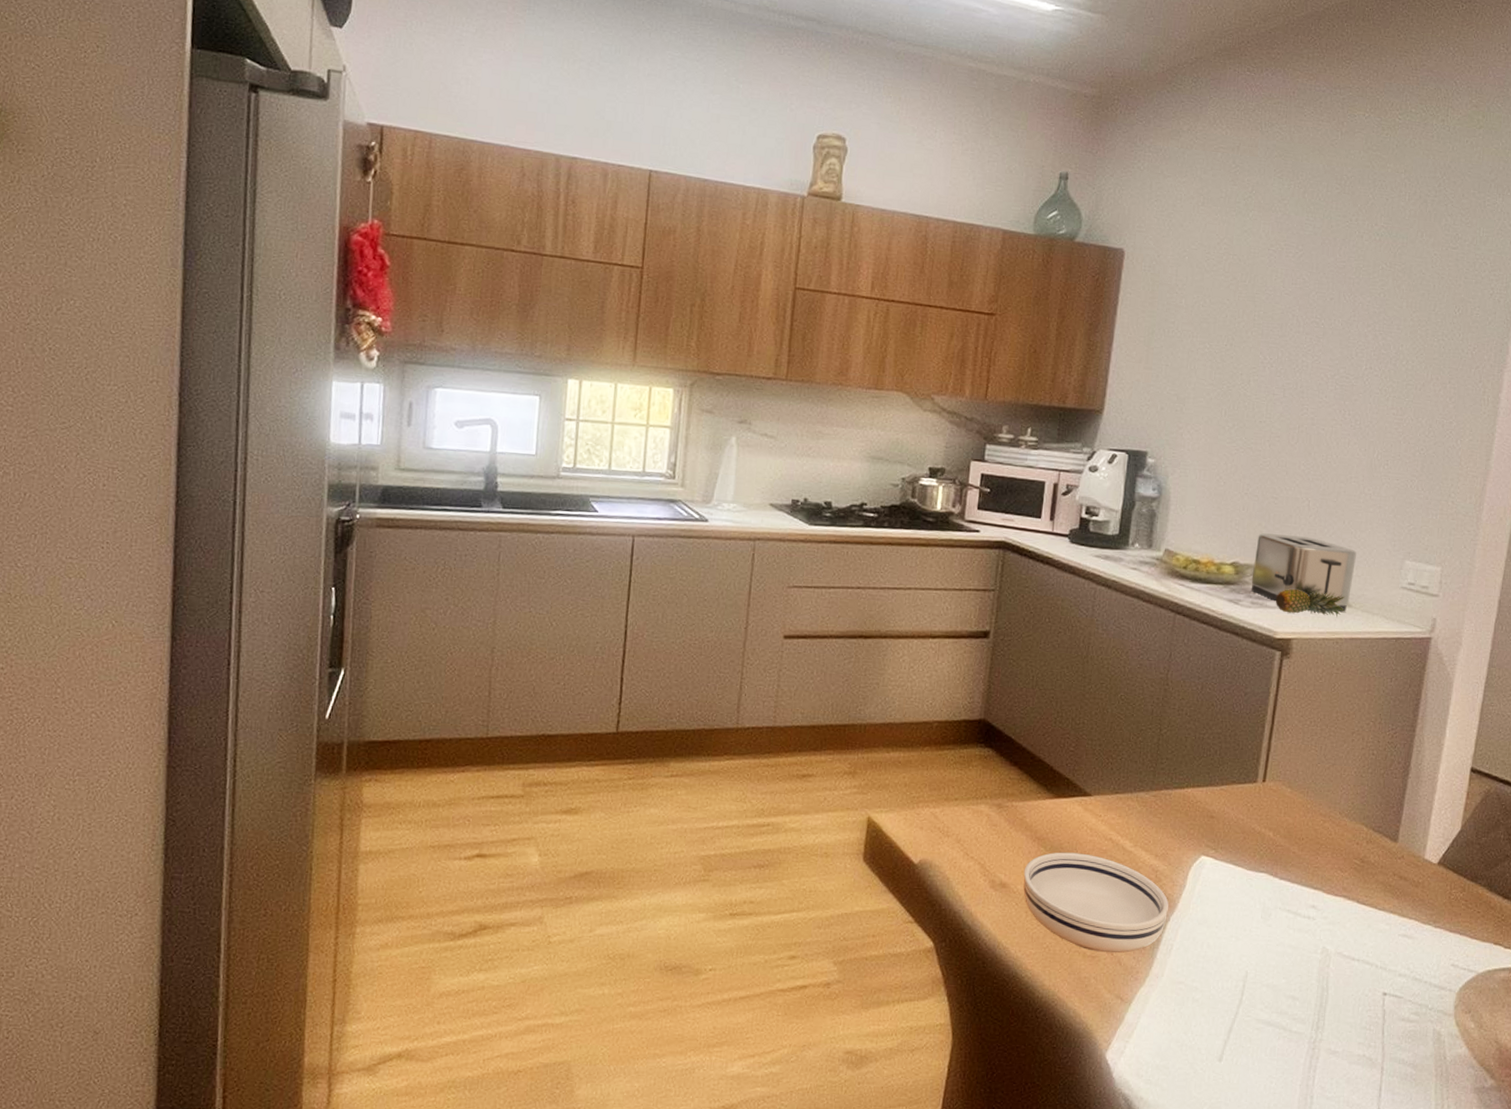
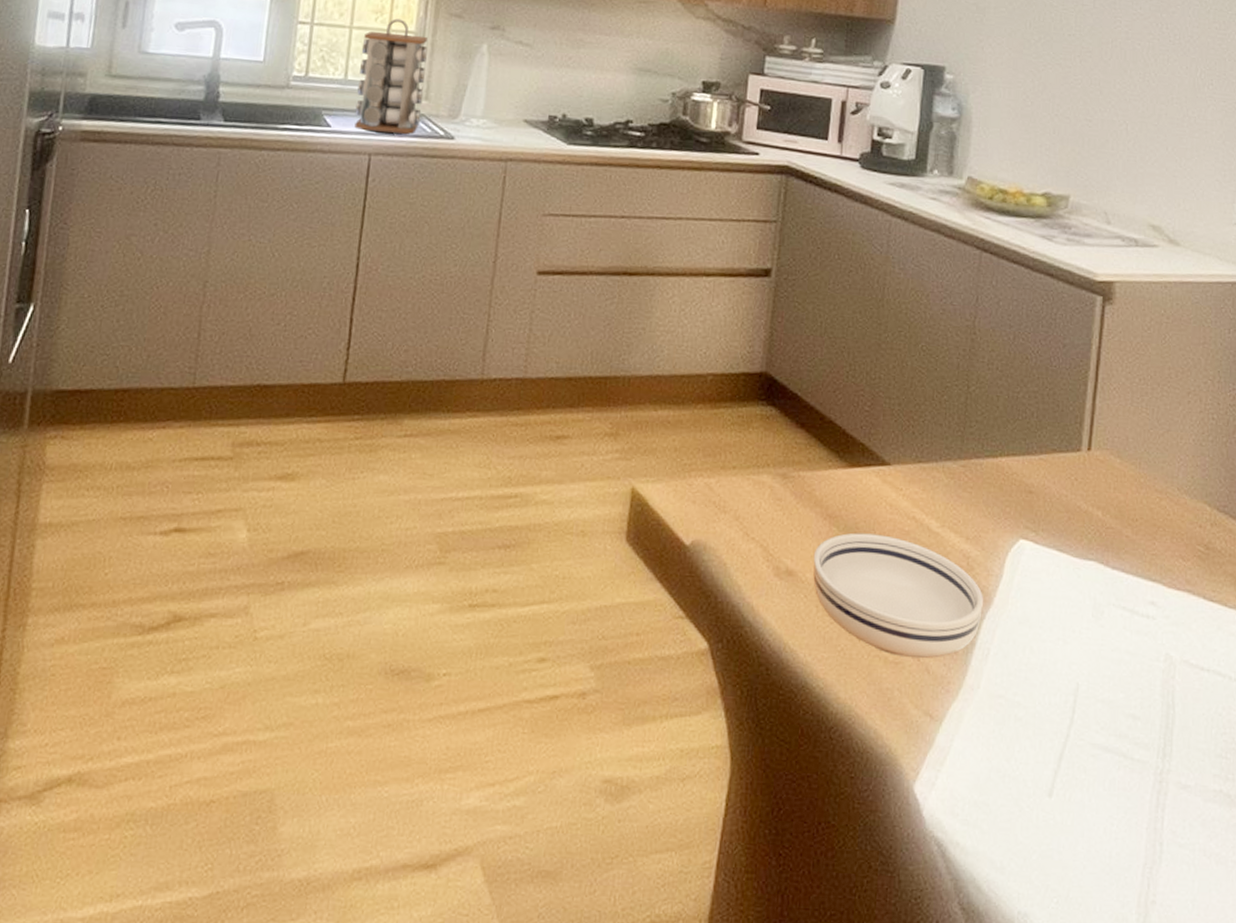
spice rack: none [619,414,683,518] -> present [354,18,428,135]
toaster: present [1251,533,1356,612] -> none [1066,160,1182,251]
fruit: present [1275,588,1345,617] -> none [1093,223,1173,257]

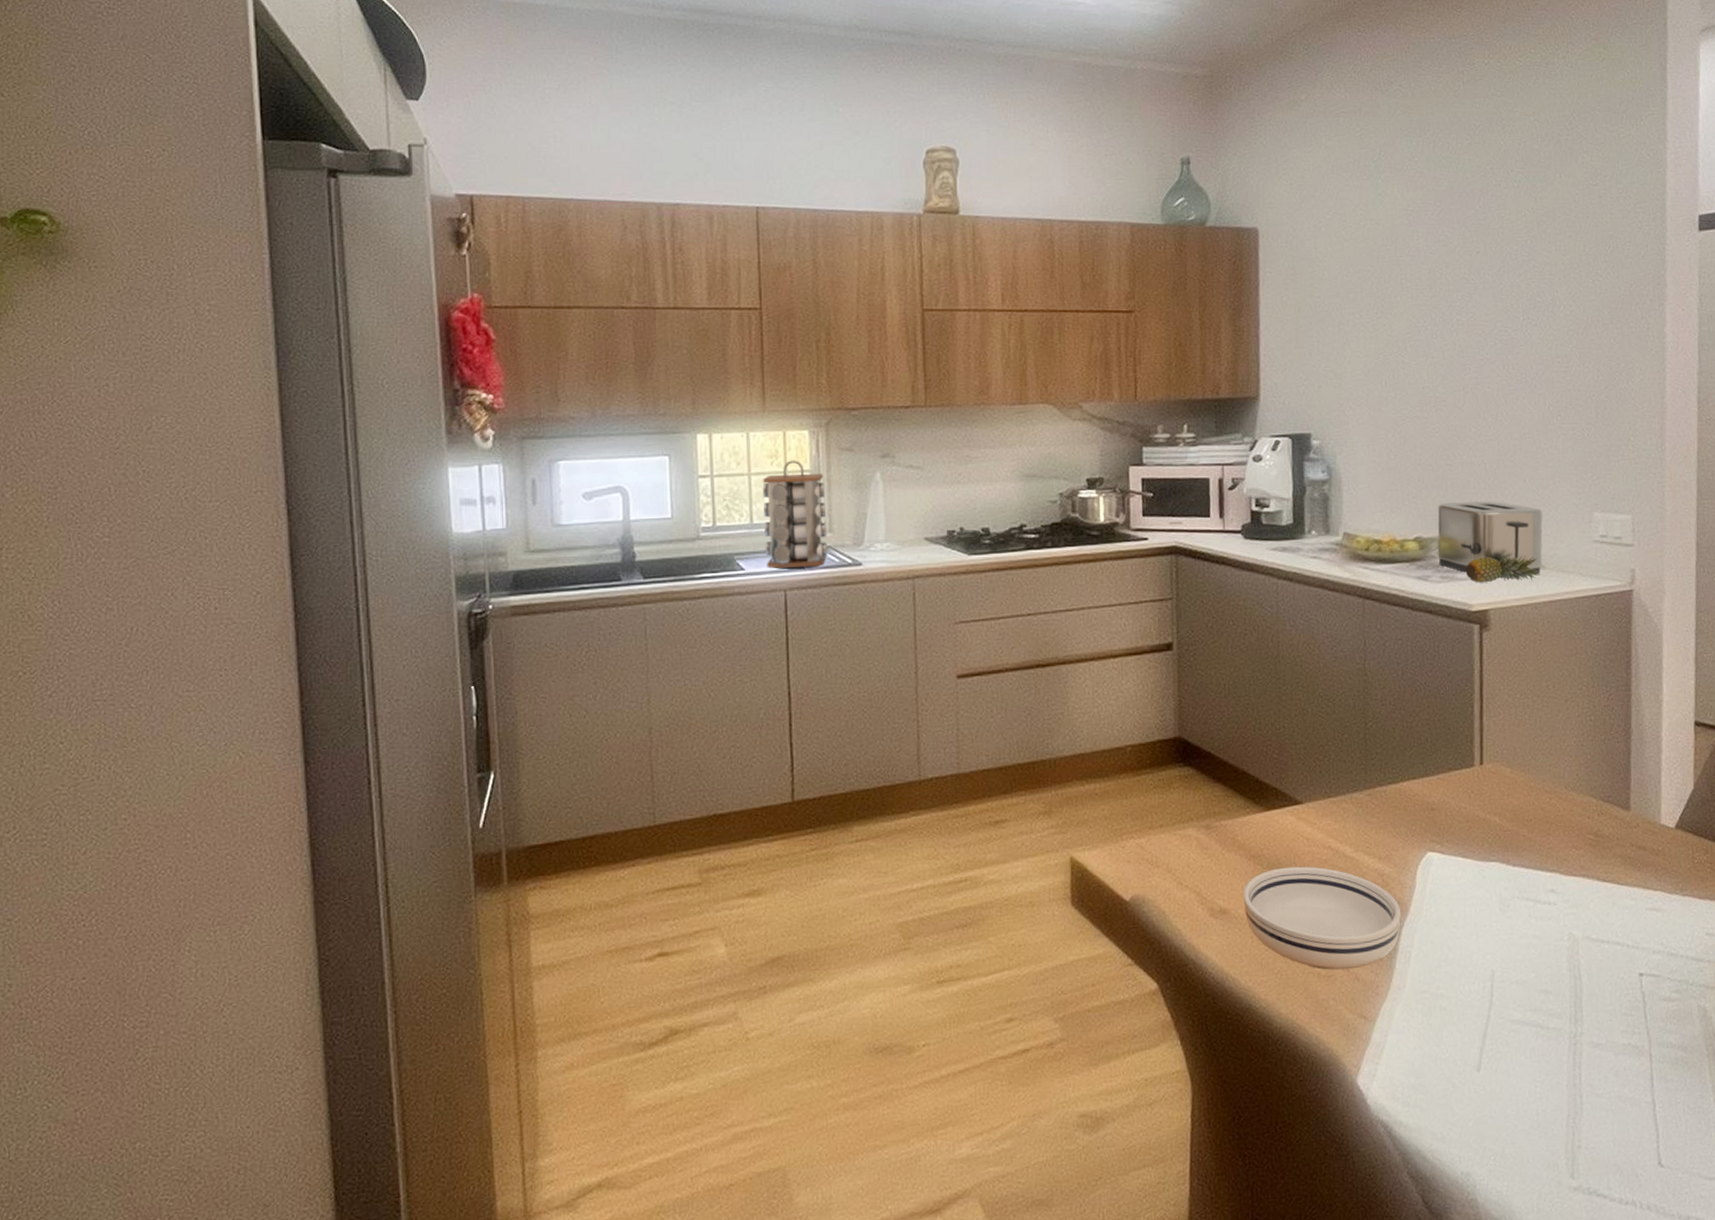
toaster: none [1066,160,1182,251] -> present [1437,501,1543,575]
fruit: none [1093,223,1173,257] -> present [1465,555,1539,583]

